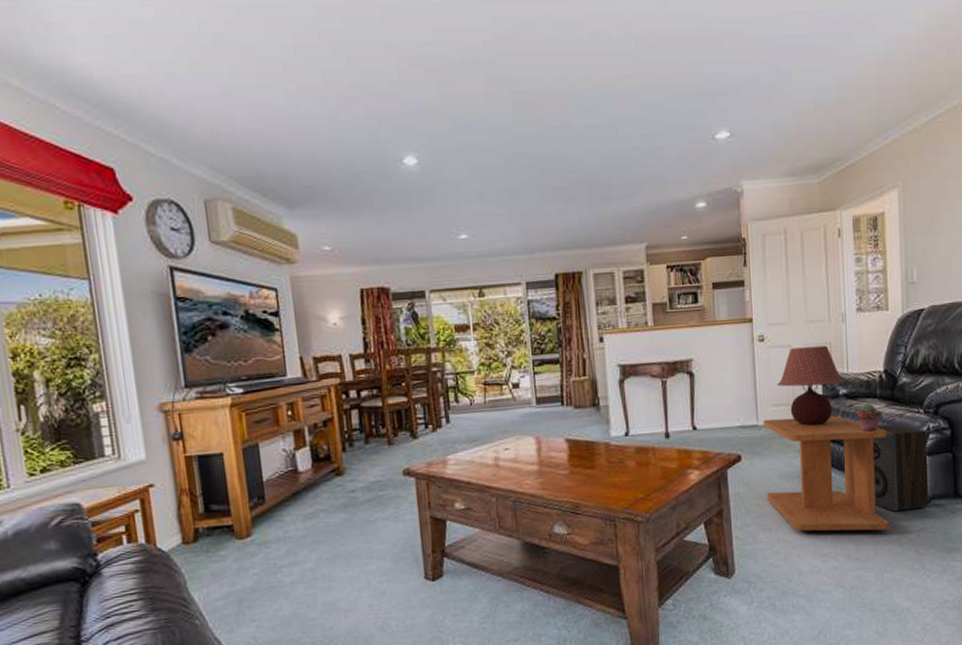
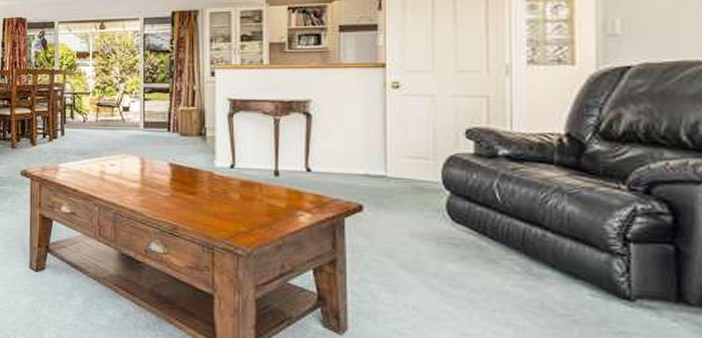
side table: present [762,416,889,532] -> none [392,172,568,323]
table lamp: present [776,345,845,426] -> none [412,98,507,185]
potted succulent: present [857,403,883,432] -> none [524,169,562,202]
speaker: present [872,424,928,512] -> none [545,196,633,308]

